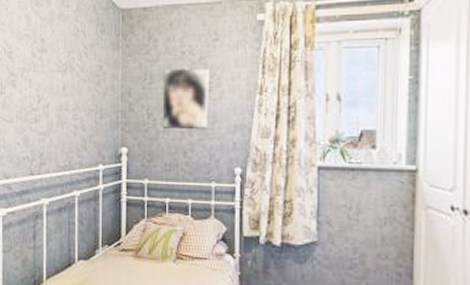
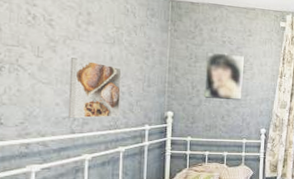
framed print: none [27,91,74,158] -> present [68,58,122,119]

